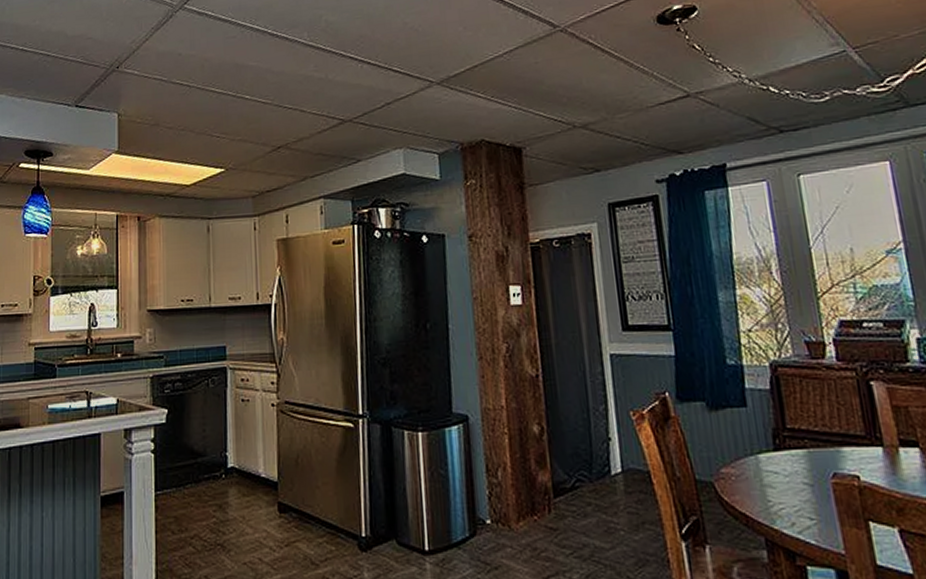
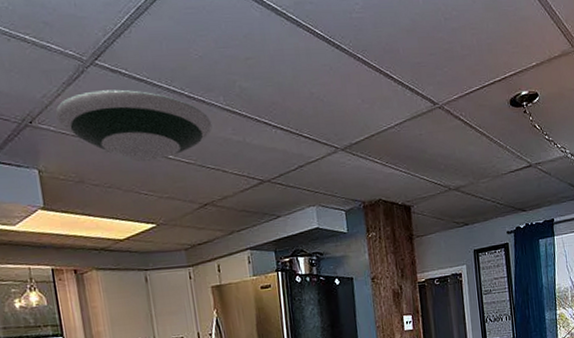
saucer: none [142,31,293,104] -> present [55,89,212,162]

